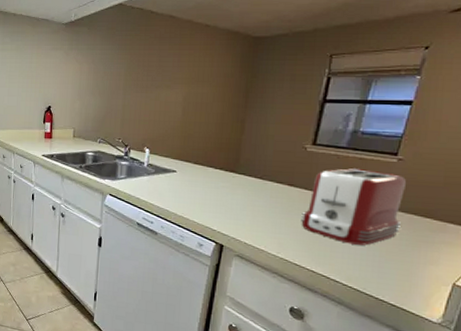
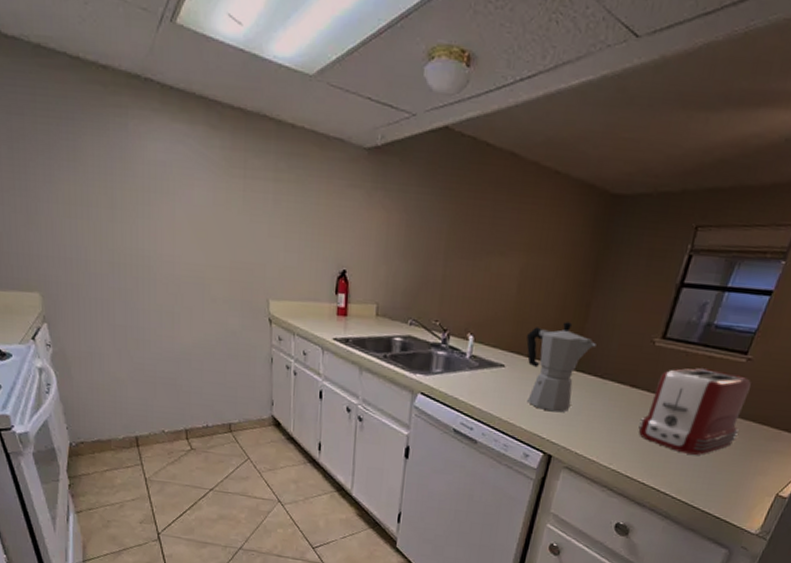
moka pot: none [193,135,254,209] -> present [526,322,596,413]

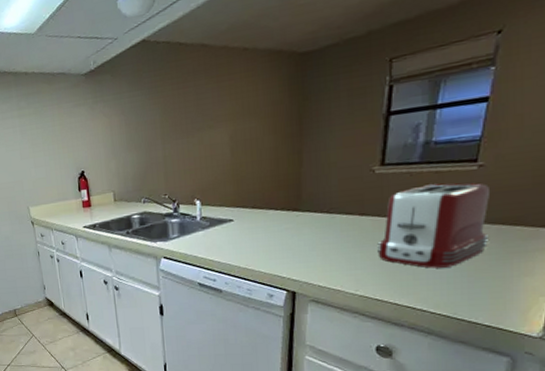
moka pot: present [526,322,596,413] -> none [248,170,316,253]

